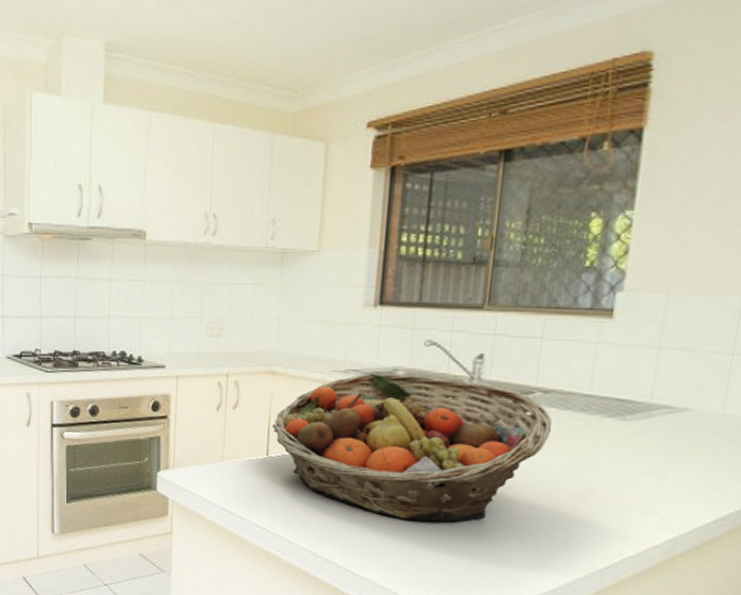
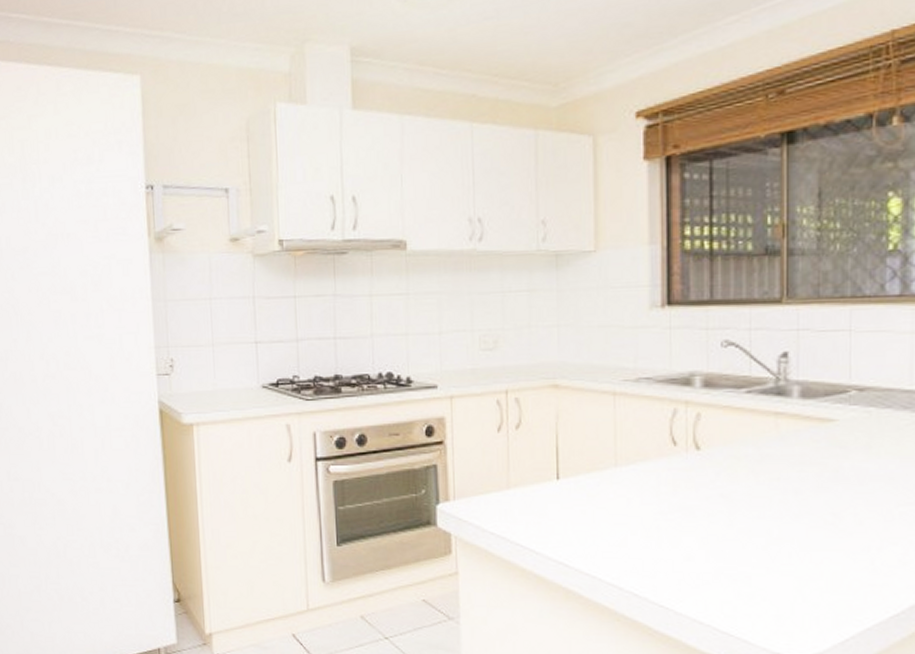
fruit basket: present [272,373,552,522] -> none [561,380,873,544]

